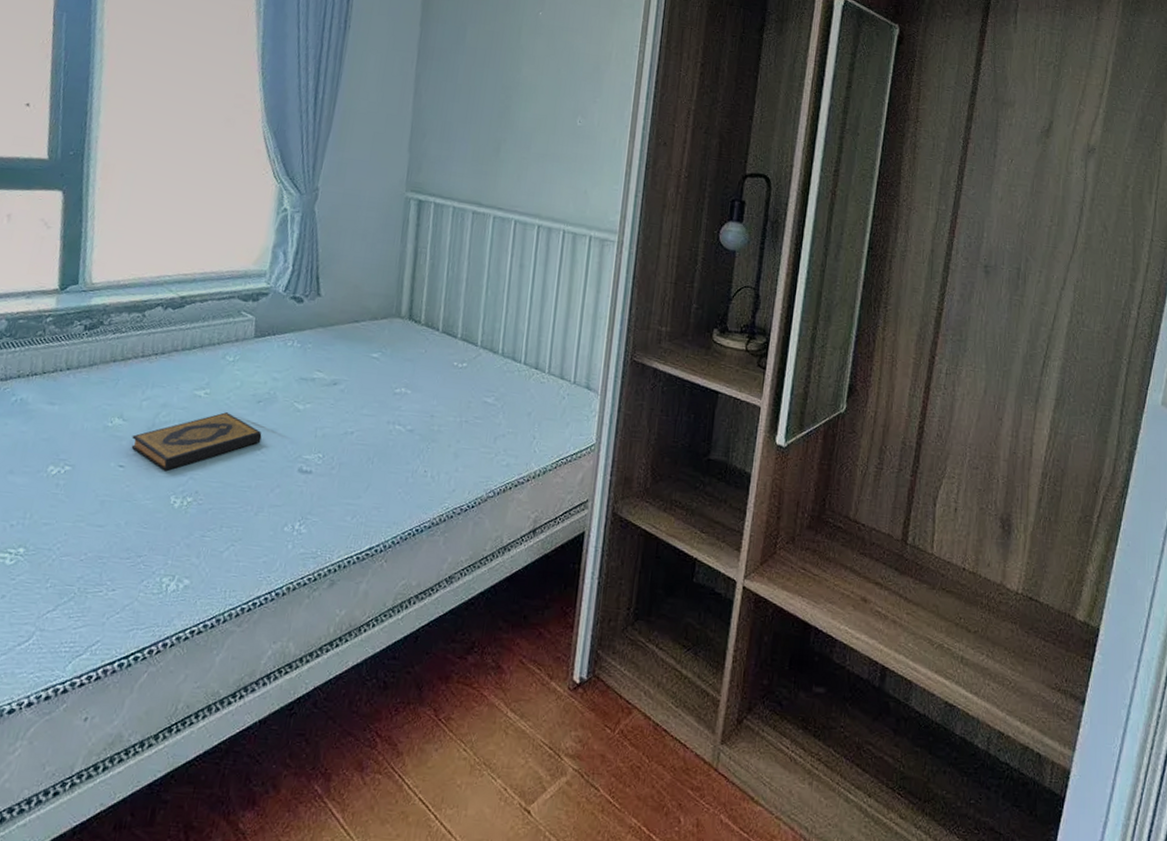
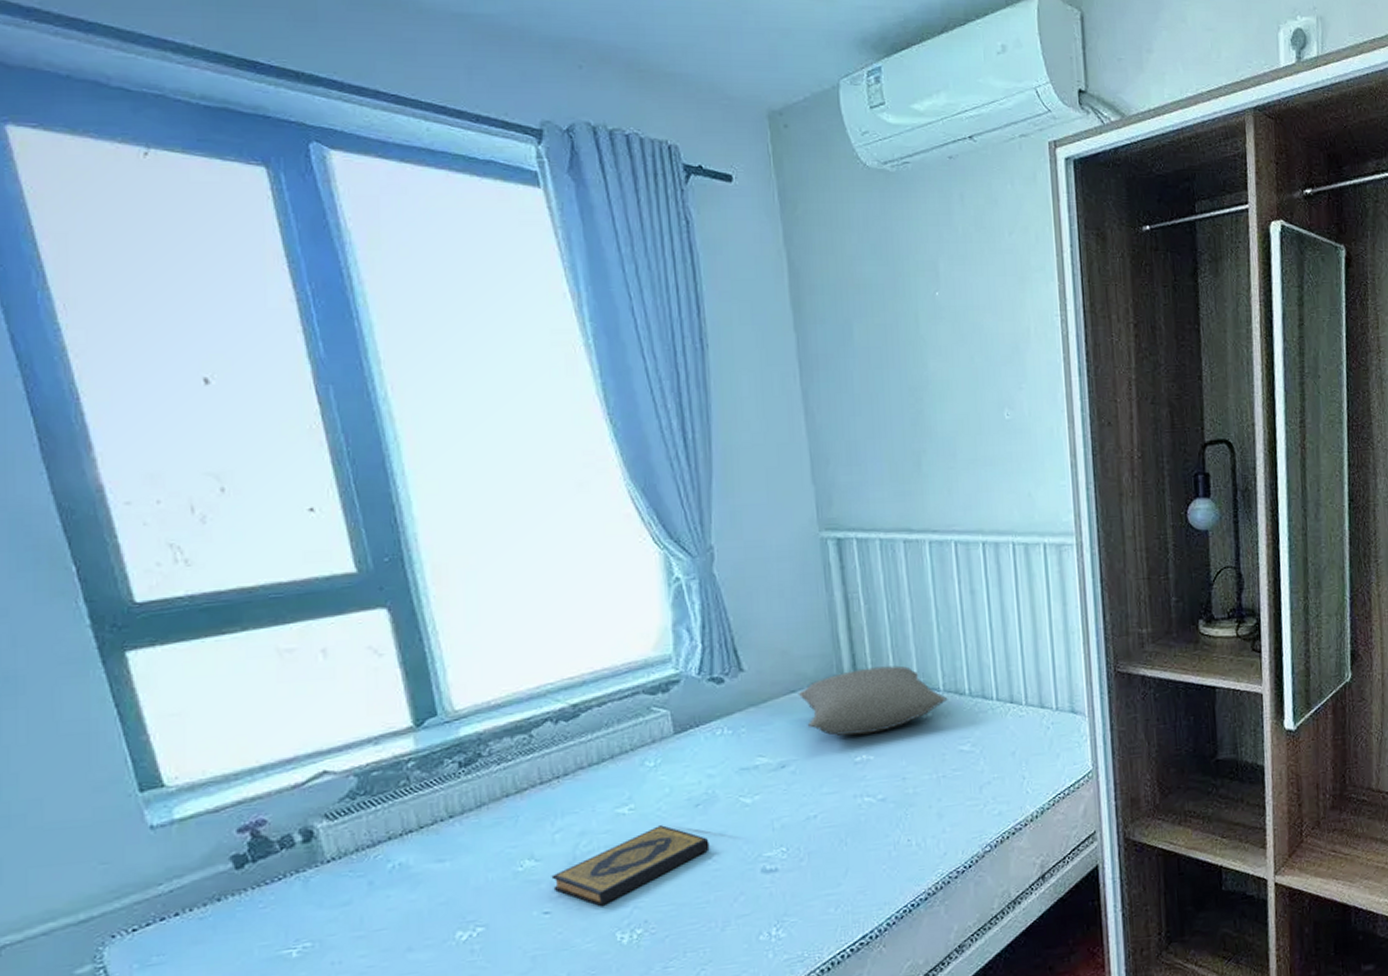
pillow: none [360,313,483,371] -> present [798,665,948,736]

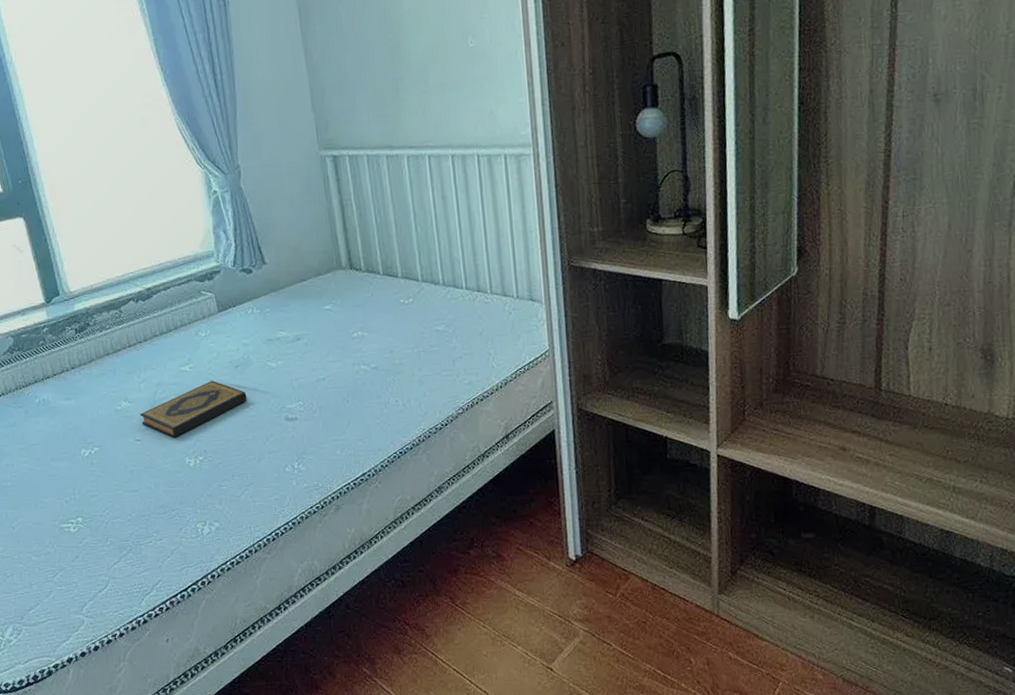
pillow: present [798,665,948,736] -> none [307,260,426,316]

